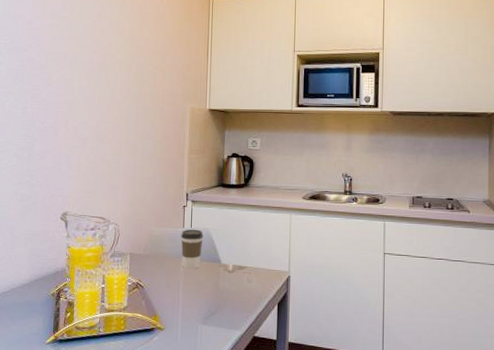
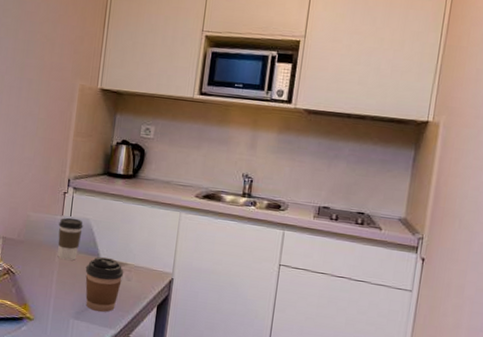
coffee cup: none [208,263,245,315] -> present [85,257,124,312]

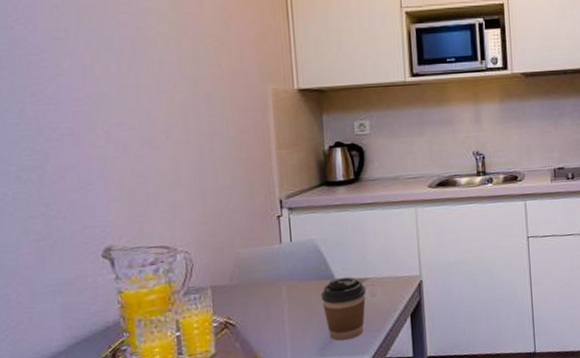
coffee cup: present [58,217,83,261] -> none [278,242,309,294]

